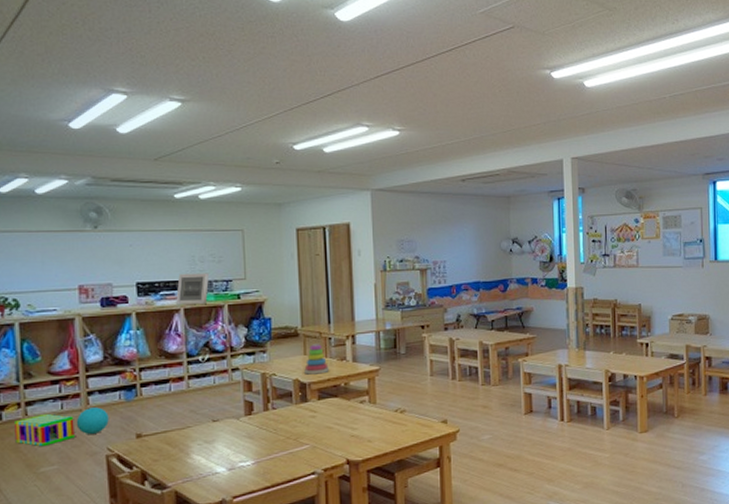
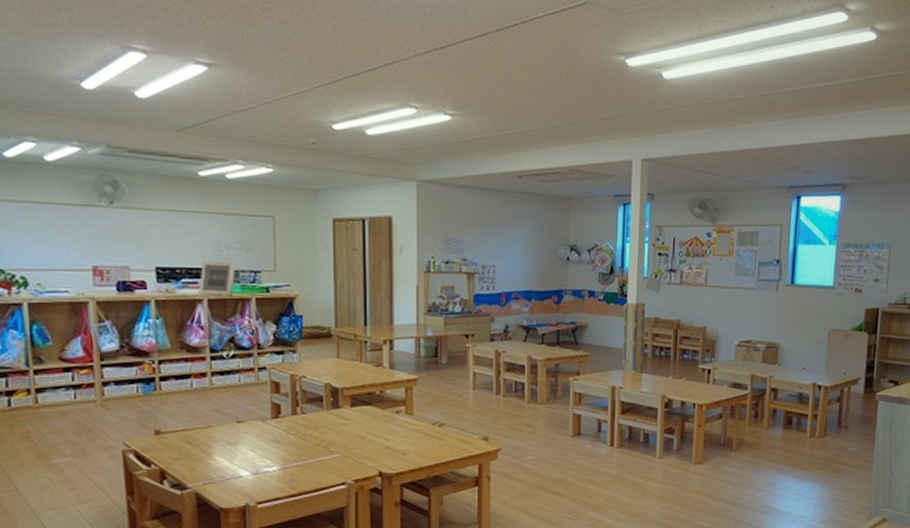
toy box: present [15,413,75,447] -> none [24,402,89,437]
ball: present [76,407,109,435] -> none [90,399,126,428]
stacking toy: present [304,344,329,375] -> none [337,347,363,380]

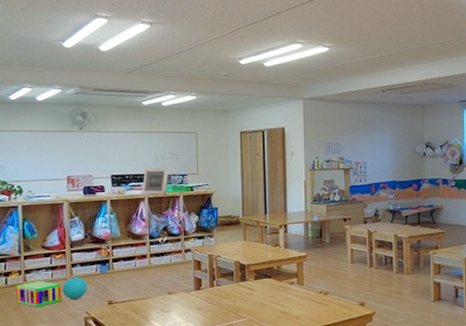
toy box: none [24,402,89,437] -> present [16,280,61,308]
ball: none [90,399,126,428] -> present [62,277,87,300]

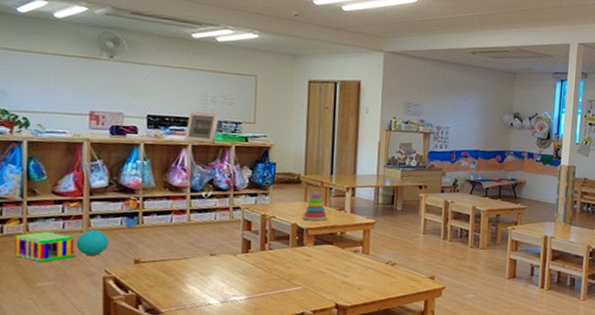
stacking toy: none [244,231,264,258] -> present [303,192,327,221]

